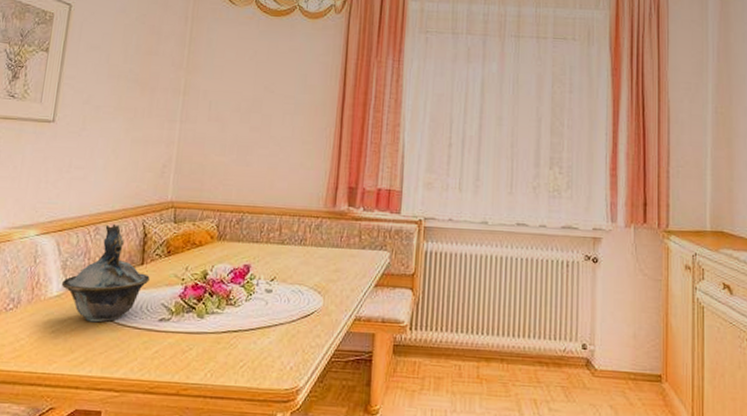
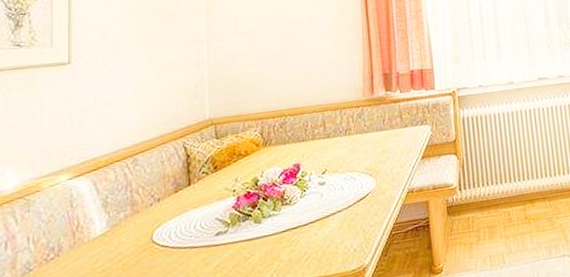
ceramic bowl: present [61,223,150,323] -> none [104,151,199,253]

